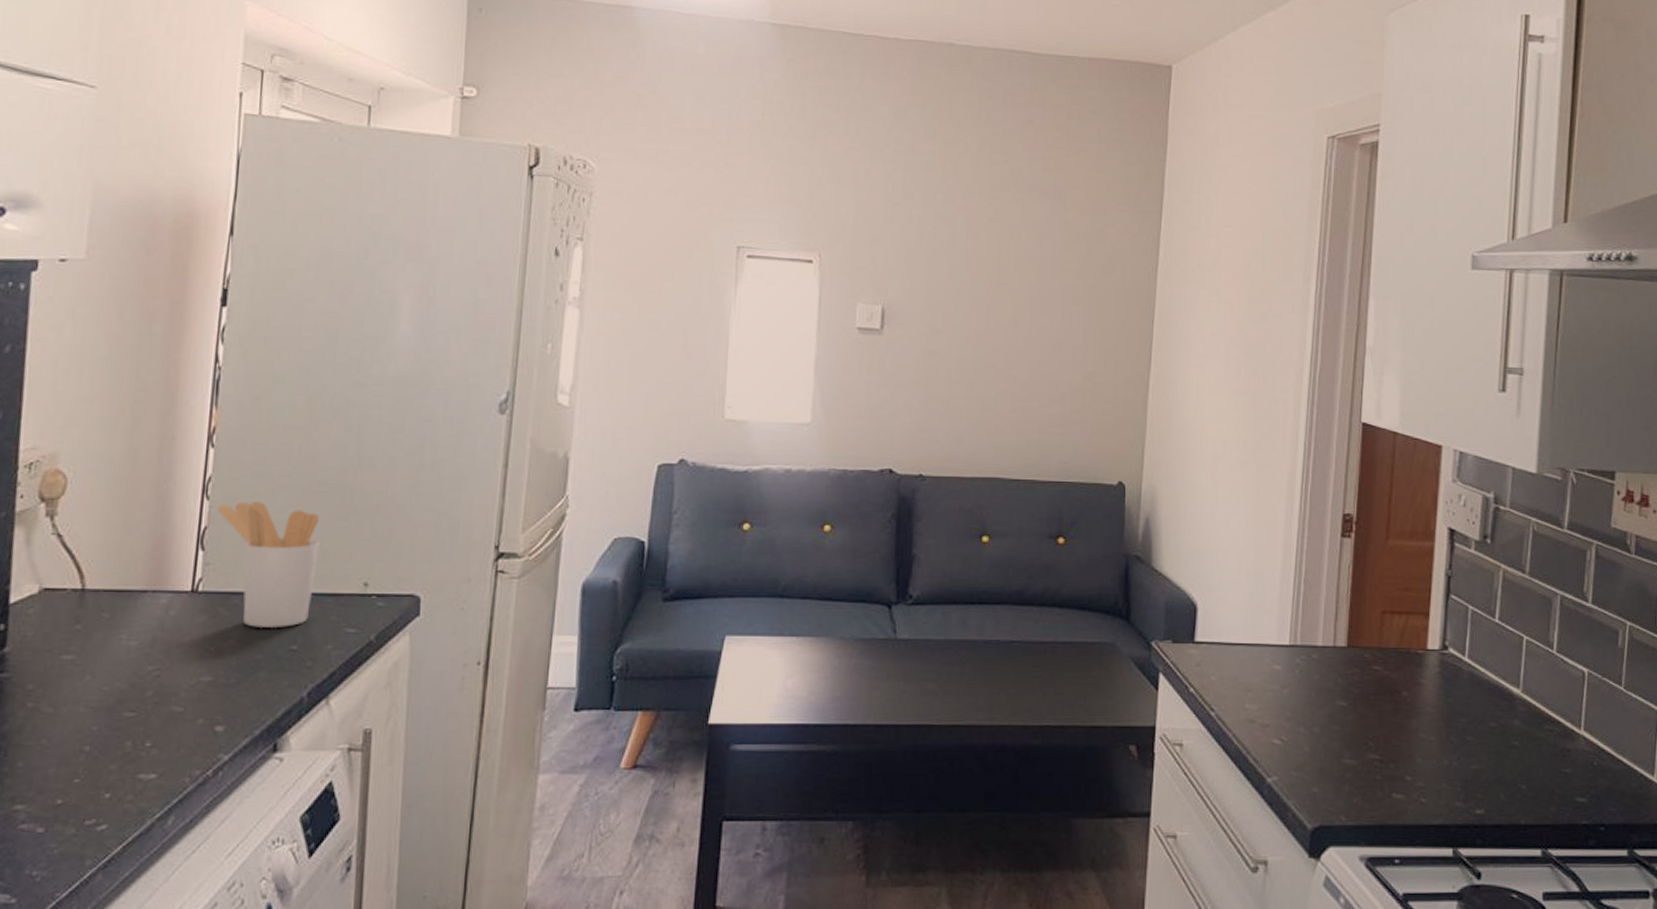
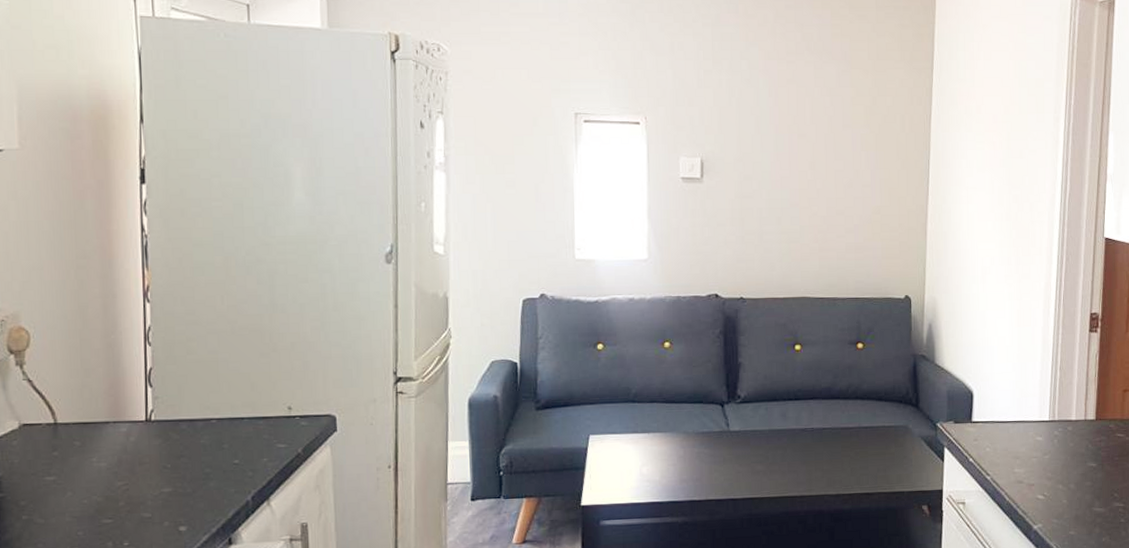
utensil holder: present [217,501,320,627] -> none [159,345,248,447]

